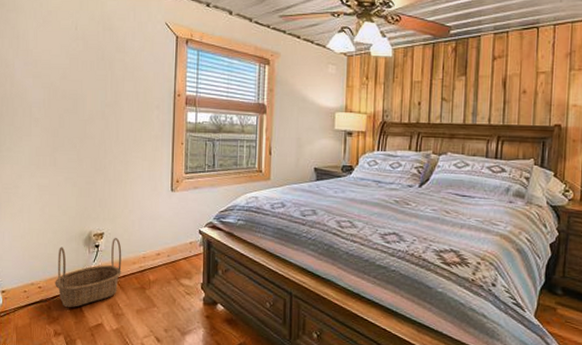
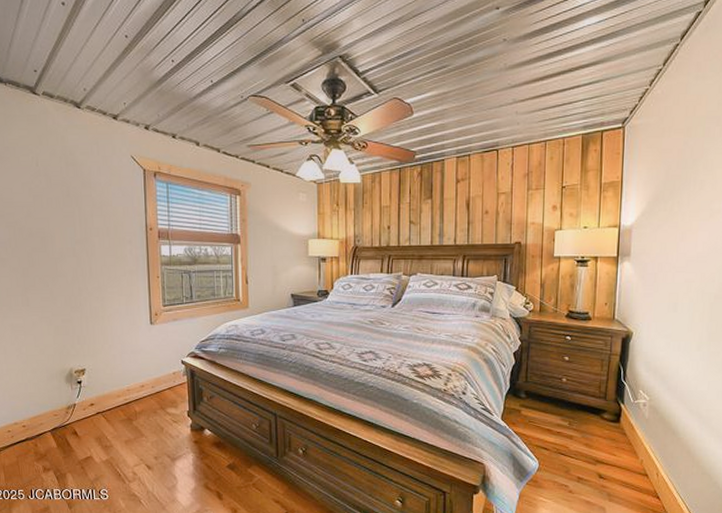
basket: present [55,238,122,308] -> none [39,373,107,444]

